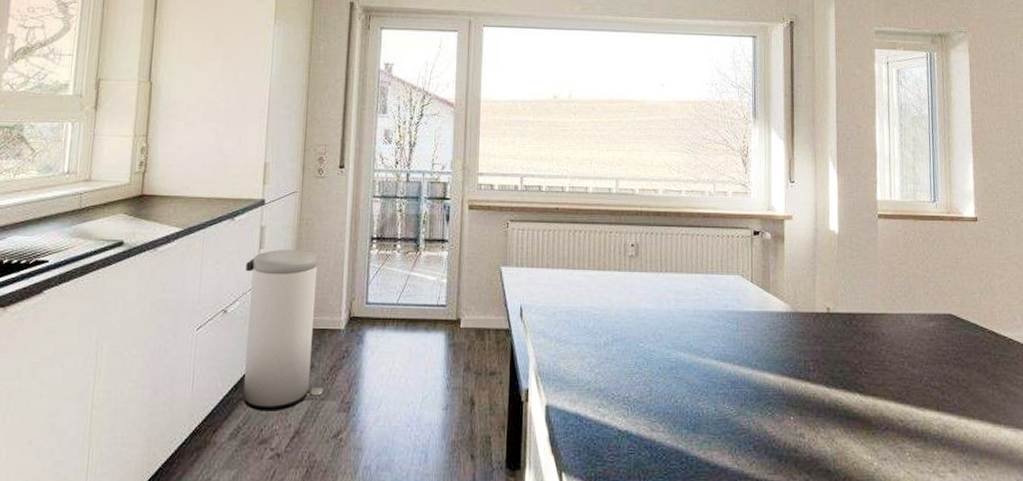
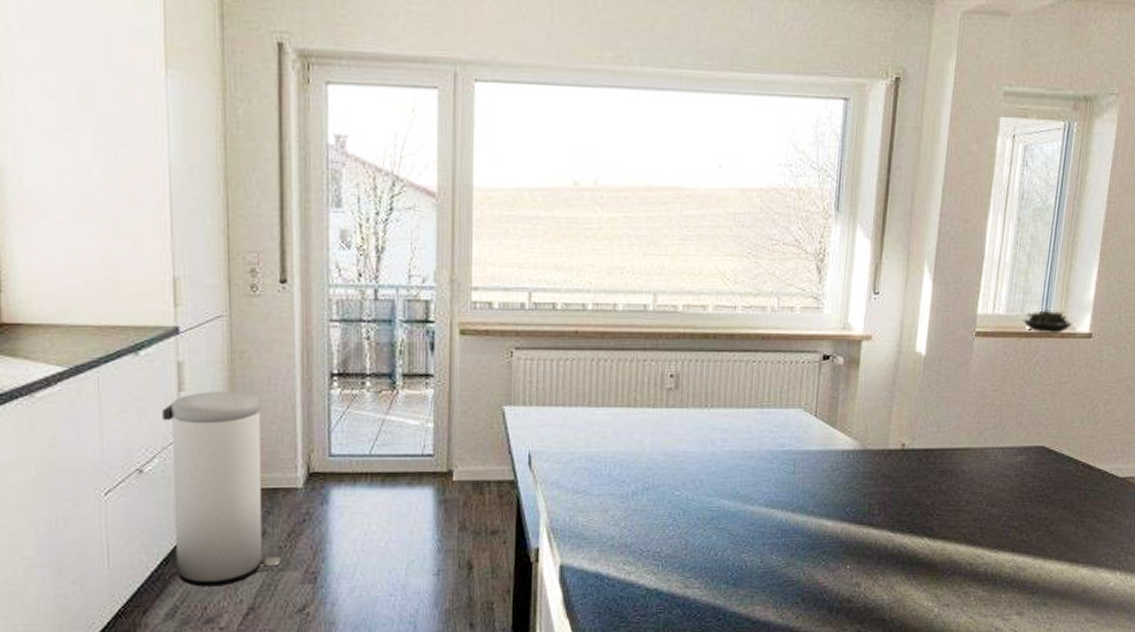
succulent plant: none [916,197,959,217] -> present [1023,310,1072,334]

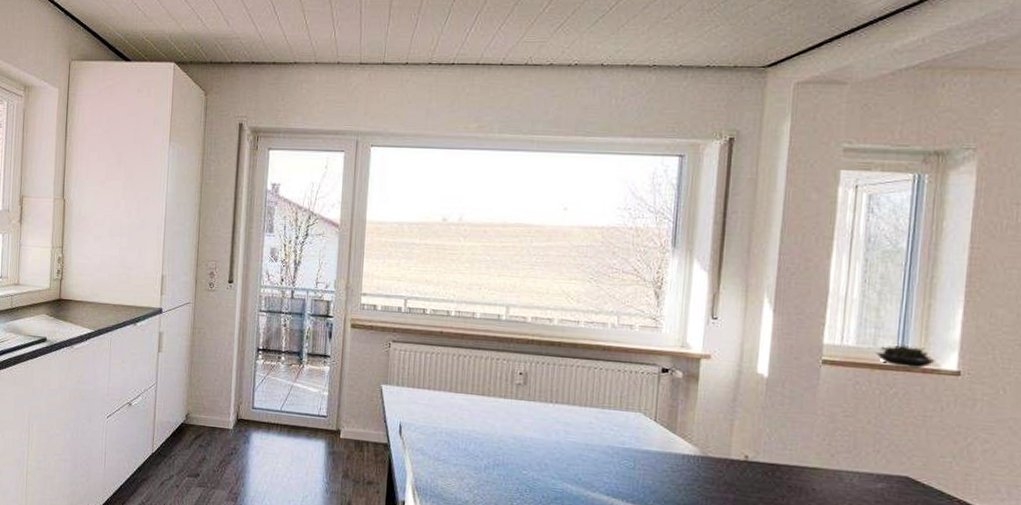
pedal bin: present [162,392,281,587] -> none [146,354,214,493]

